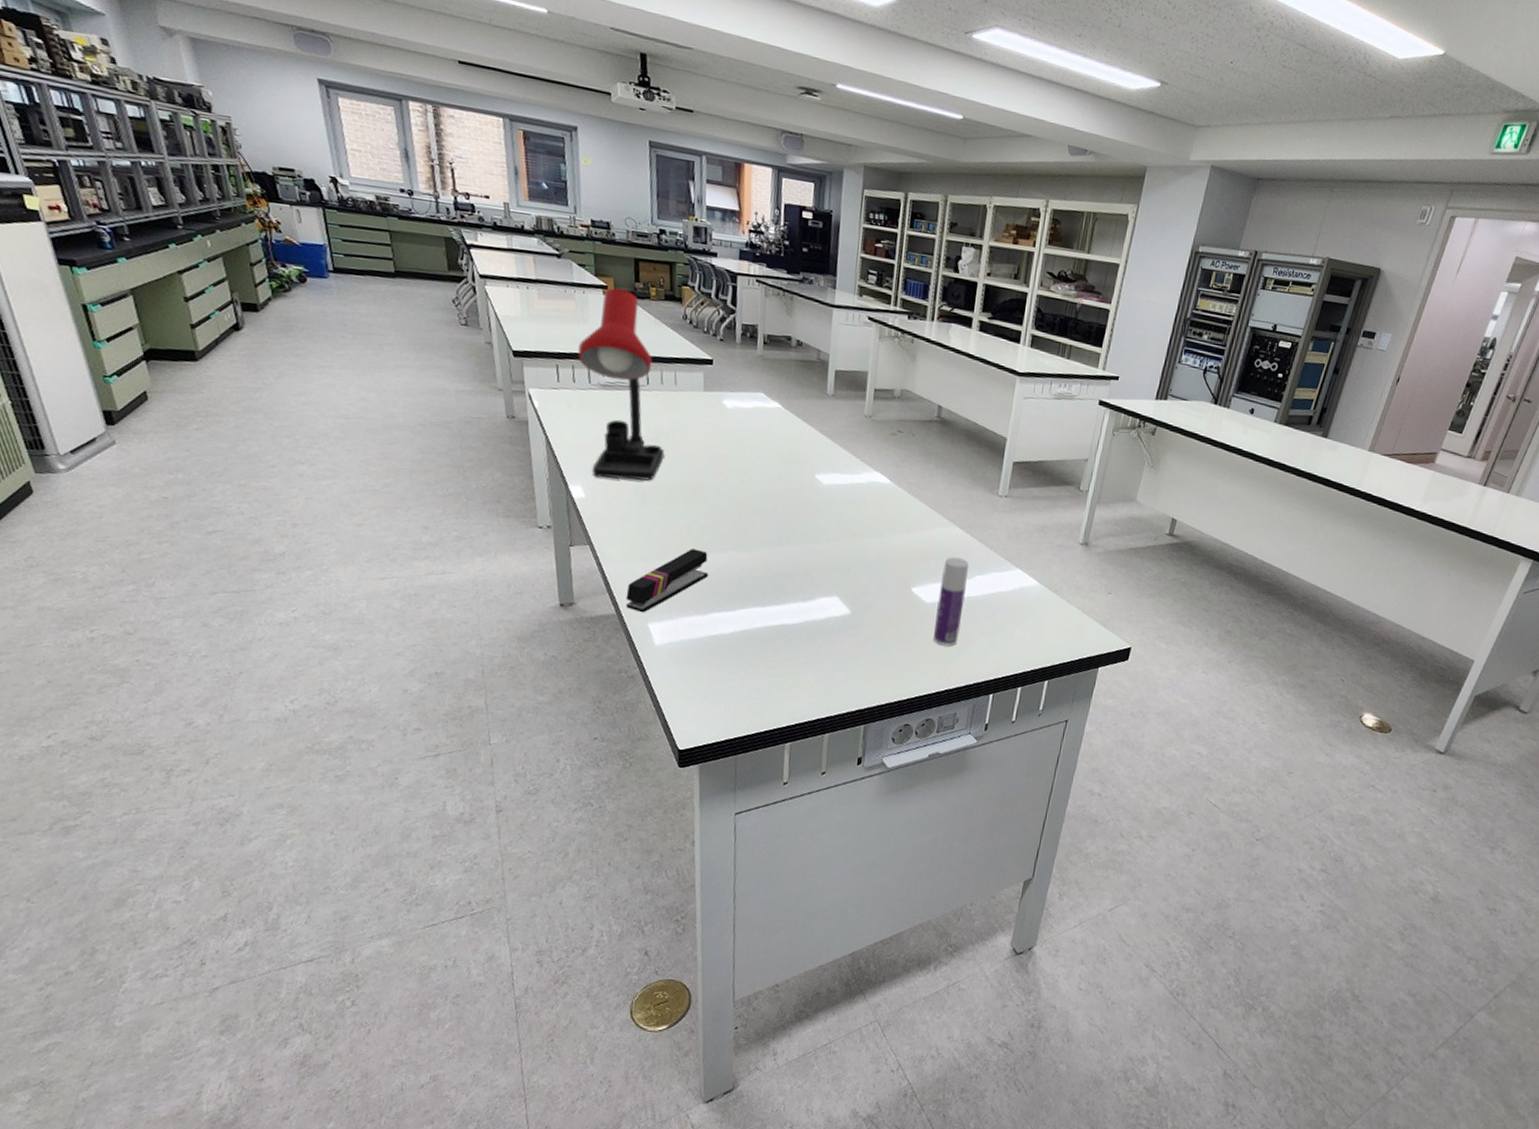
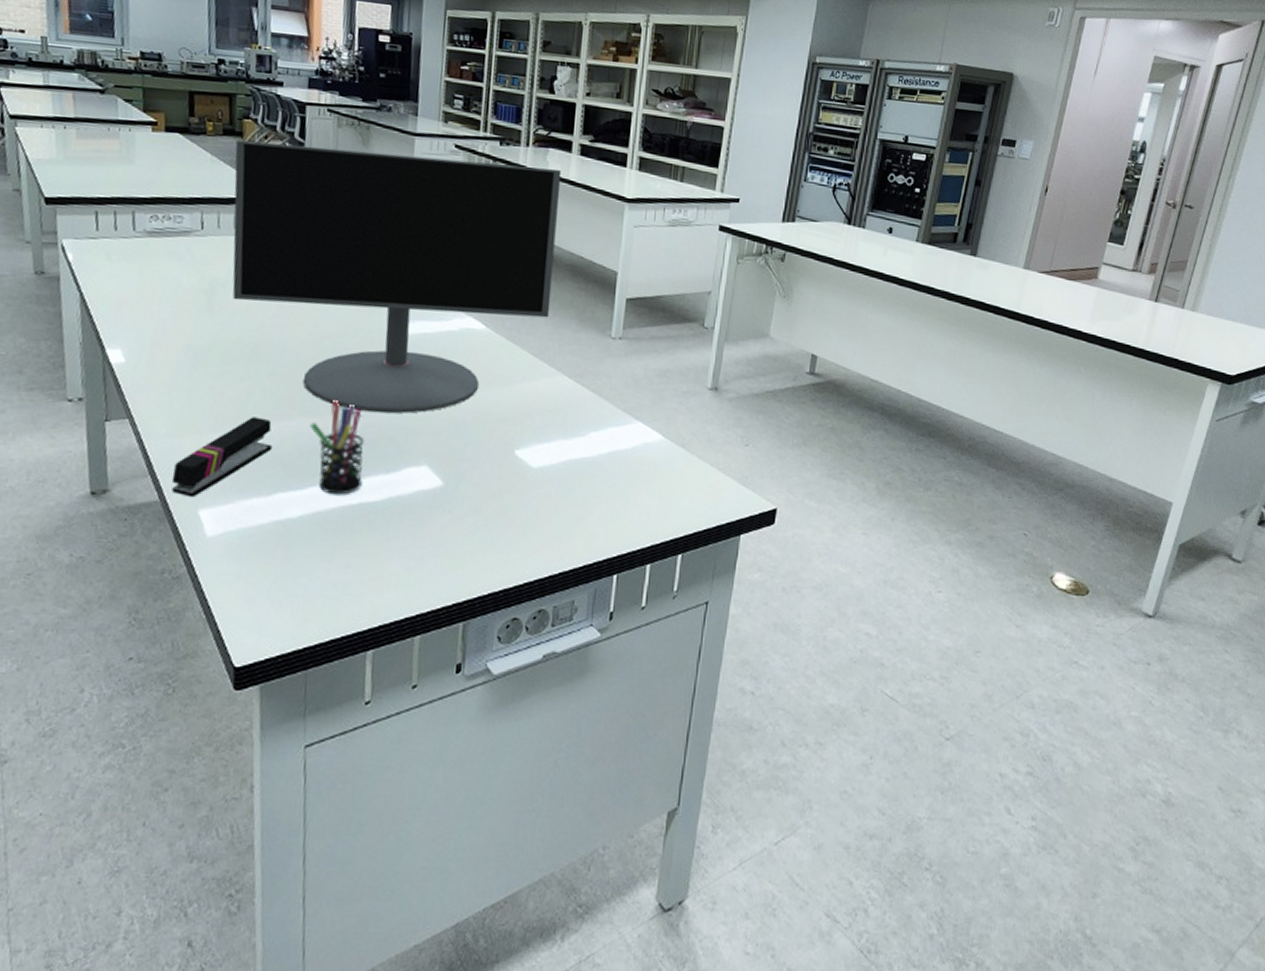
desk lamp: present [578,288,665,481] -> none [121,124,222,340]
computer monitor: none [674,305,962,552] -> present [232,140,562,414]
pen holder: none [740,538,786,617] -> present [310,400,365,495]
bottle: present [933,557,969,646] -> none [542,412,581,519]

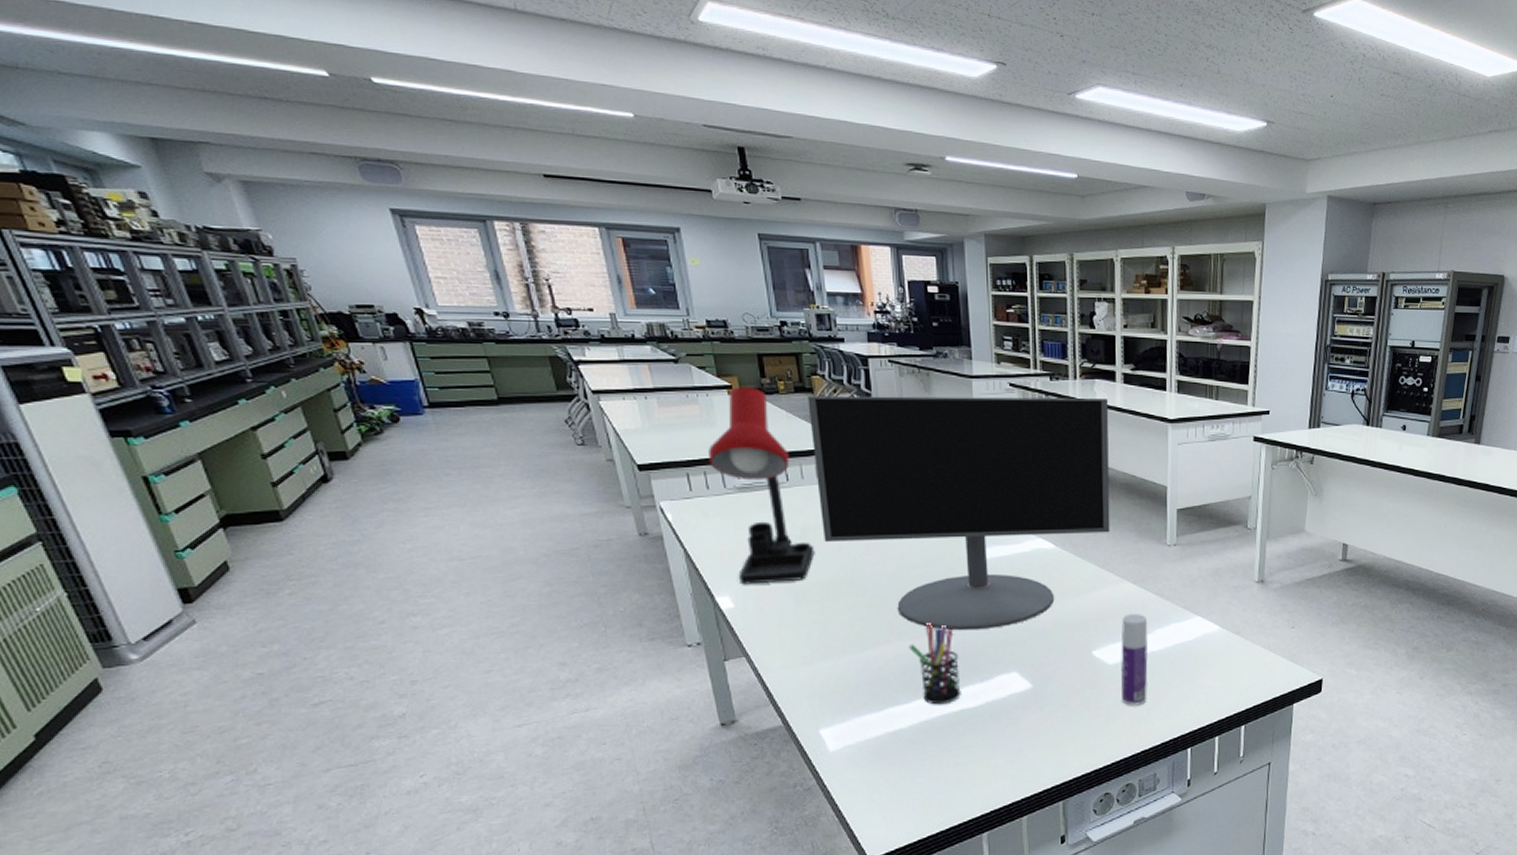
desk lamp: none [121,124,222,340] -> present [709,387,815,585]
stapler: present [171,417,273,498] -> none [791,644,878,720]
bottle: none [542,412,581,519] -> present [1121,614,1148,706]

